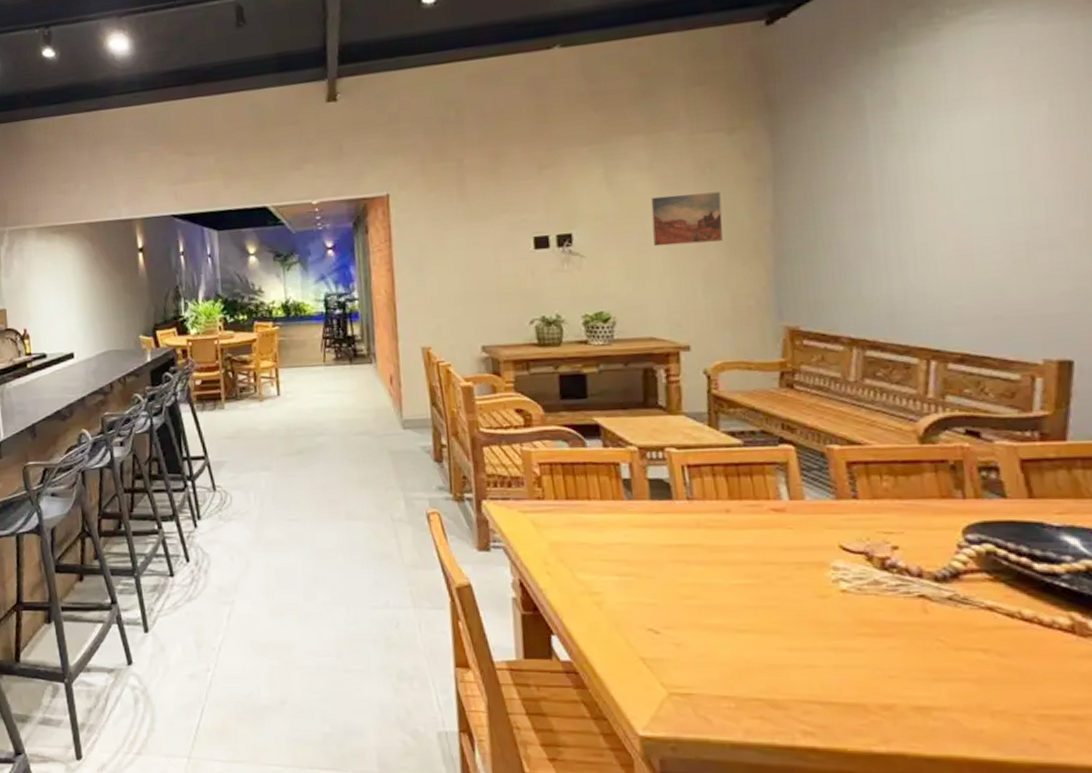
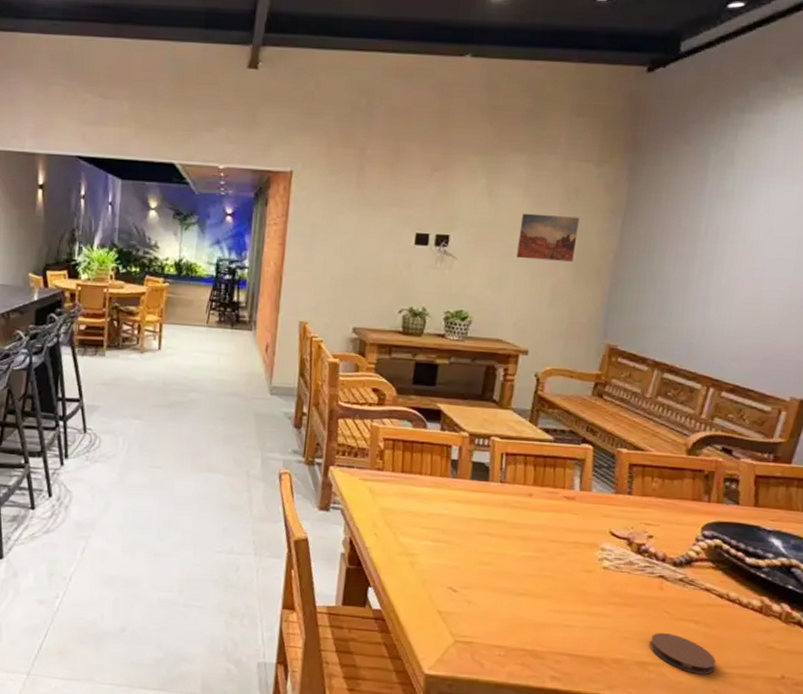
coaster: none [926,668,1027,718] -> present [650,633,716,675]

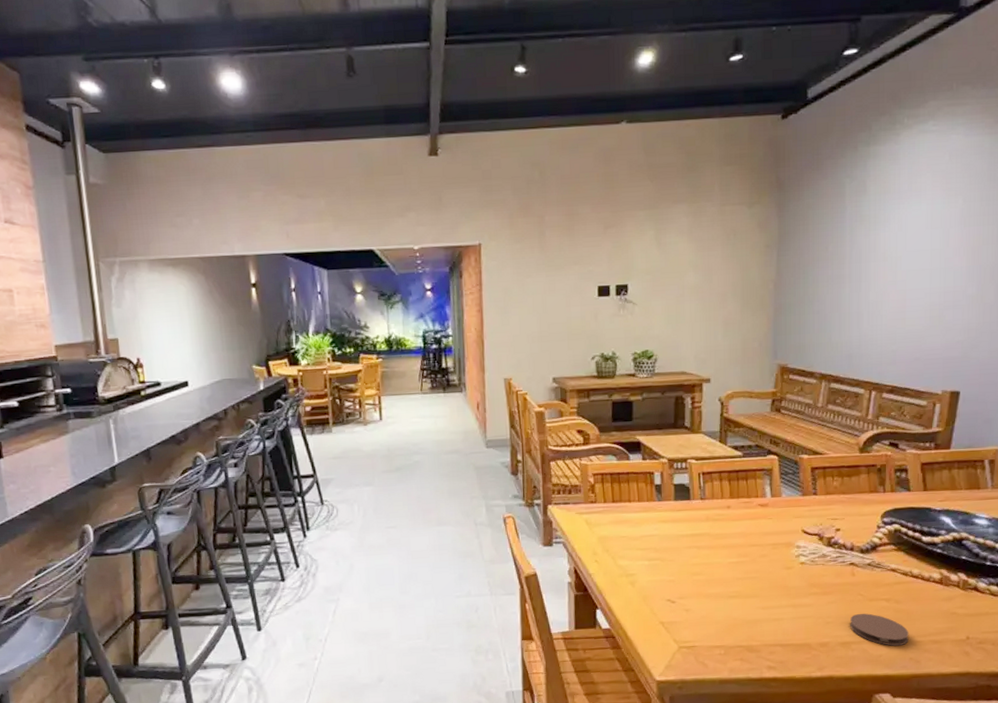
wall art: present [517,213,580,261] -> none [689,255,740,298]

